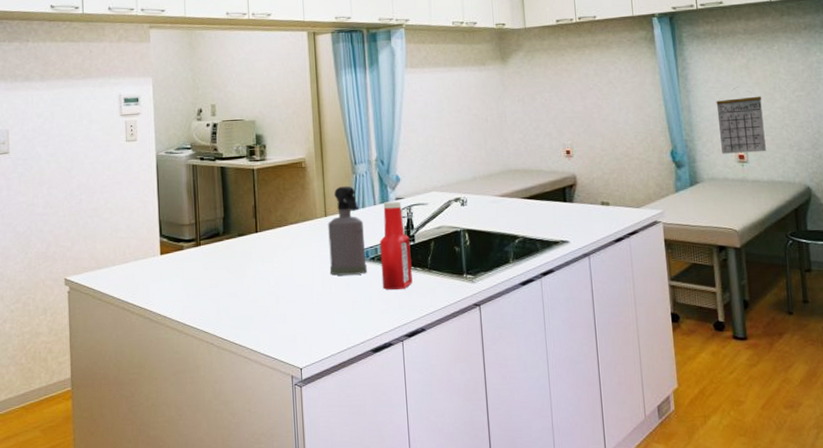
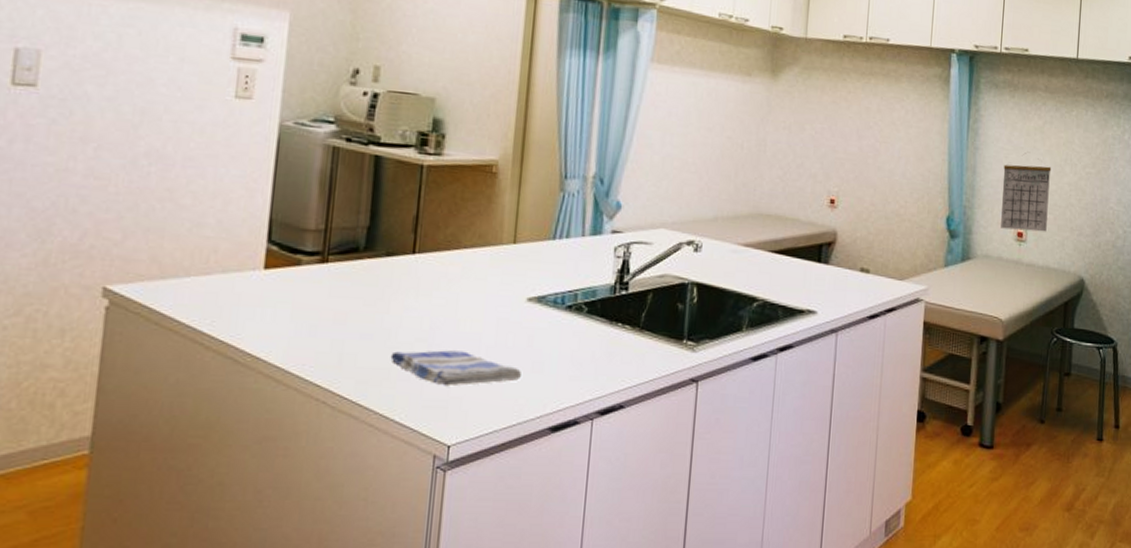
dish towel: none [251,299,346,325] -> present [390,350,523,387]
spray bottle: present [328,185,367,276] -> none [510,205,564,326]
ketchup bottle: present [379,201,413,291] -> none [576,234,622,352]

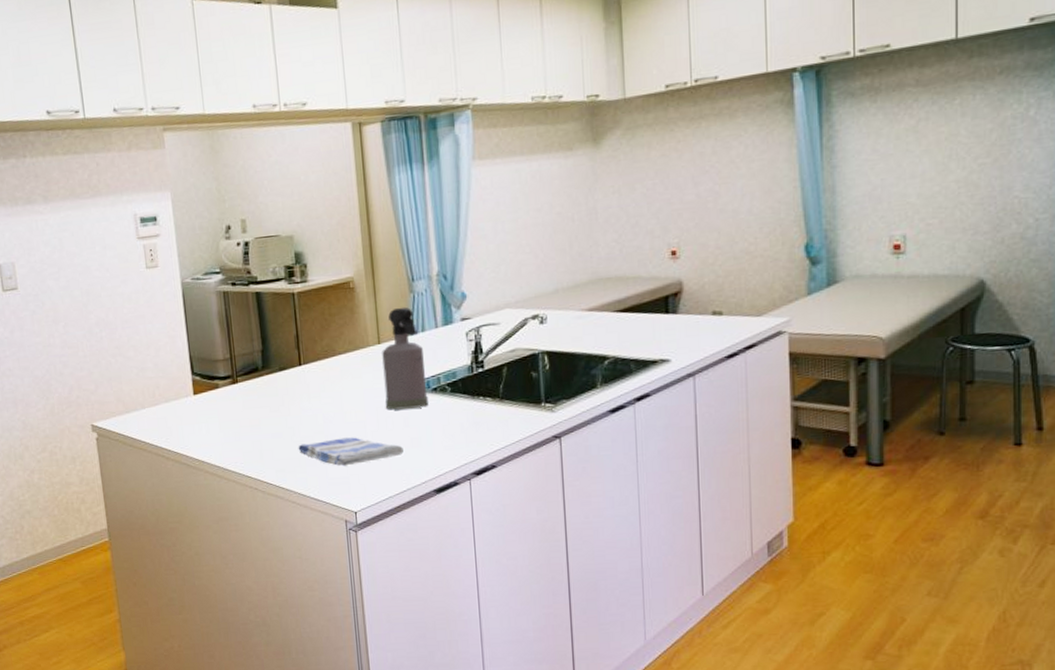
spray bottle: none [510,205,564,326] -> present [382,307,428,410]
calendar: present [1001,153,1052,232] -> none [869,159,932,245]

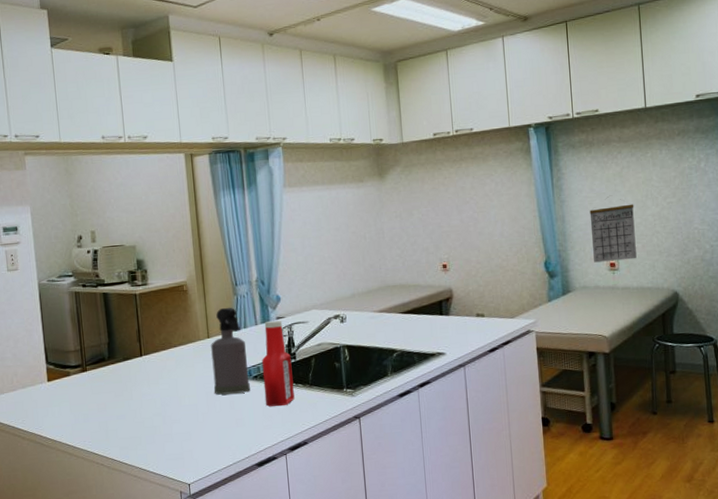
dish towel: present [298,437,405,467] -> none [139,418,231,444]
ketchup bottle: none [442,322,482,424] -> present [261,321,295,407]
calendar: none [869,159,932,245] -> present [589,196,637,263]

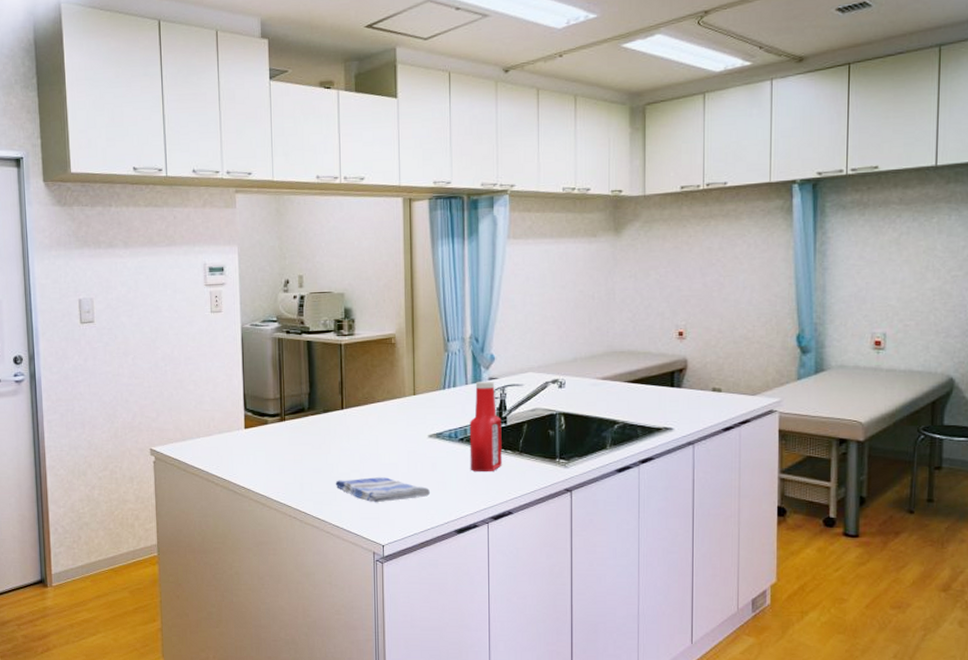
dish towel: none [139,418,231,444] -> present [335,477,431,503]
spray bottle: present [211,307,250,395] -> none [416,364,455,455]
calendar: present [589,196,637,263] -> none [855,266,911,340]

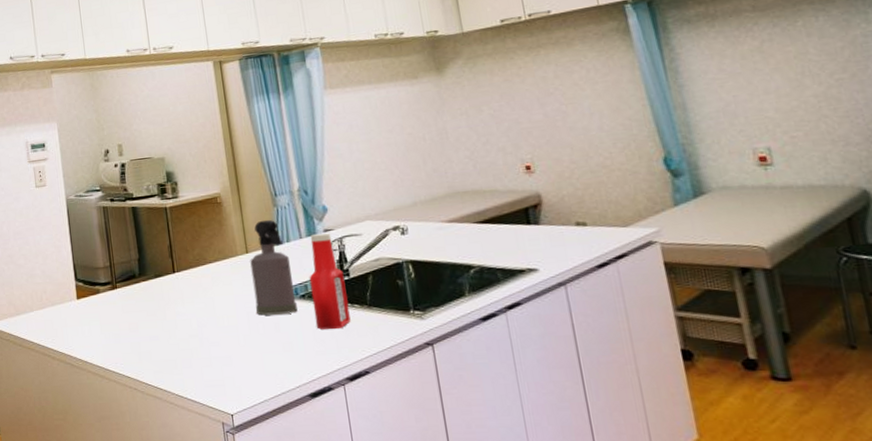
dish towel: present [335,477,431,503] -> none [174,341,277,369]
spray bottle: none [416,364,455,455] -> present [250,219,298,316]

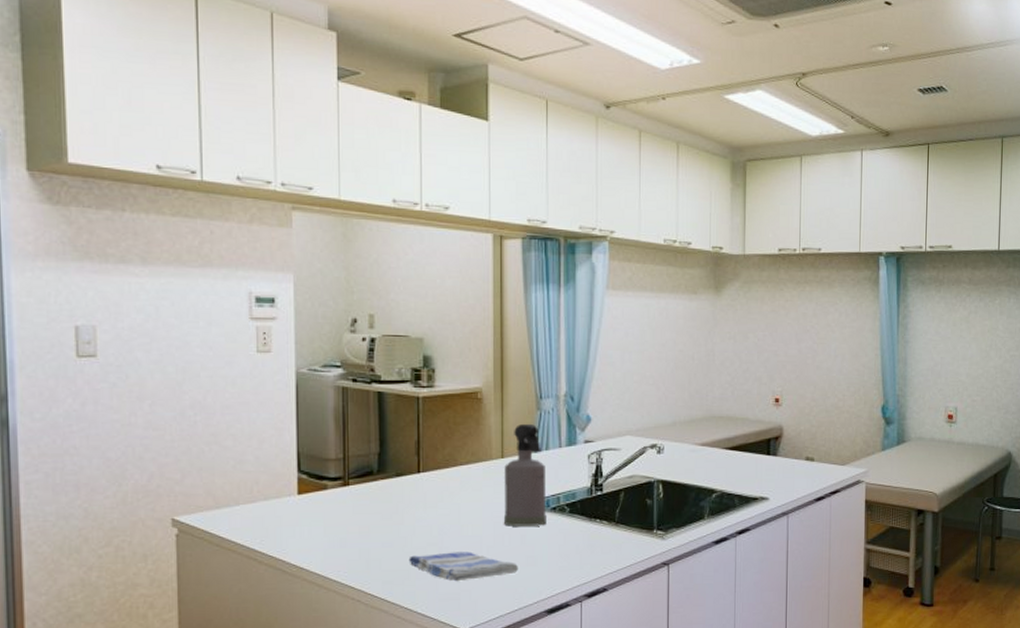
dish towel: none [174,341,277,369] -> present [409,552,519,582]
ketchup bottle: present [309,233,351,330] -> none [562,445,597,545]

